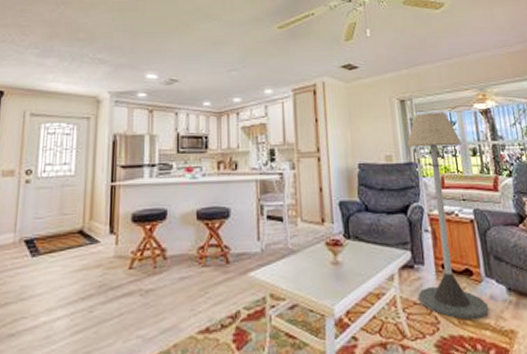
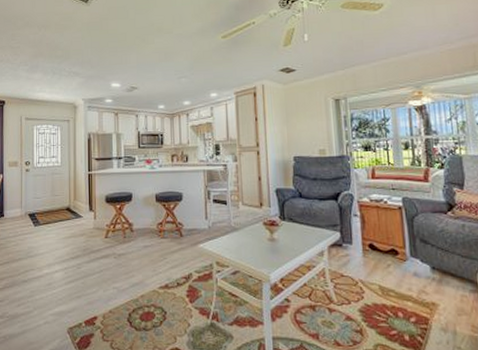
floor lamp: present [407,113,489,319] -> none [340,110,412,291]

